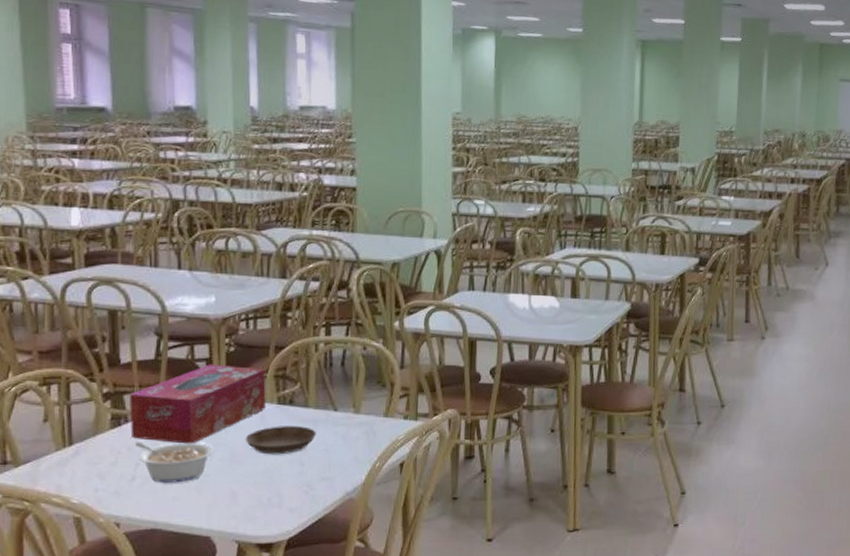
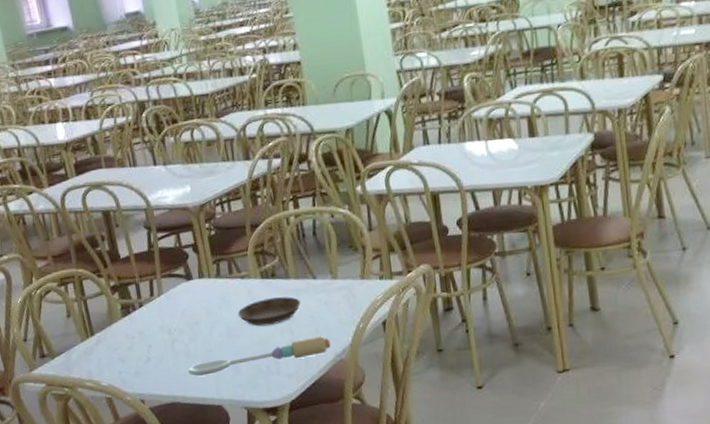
tissue box: present [129,364,266,444] -> none [133,247,251,325]
legume: present [136,442,213,483] -> none [145,322,212,361]
spoon: none [177,470,342,502] -> present [188,335,331,376]

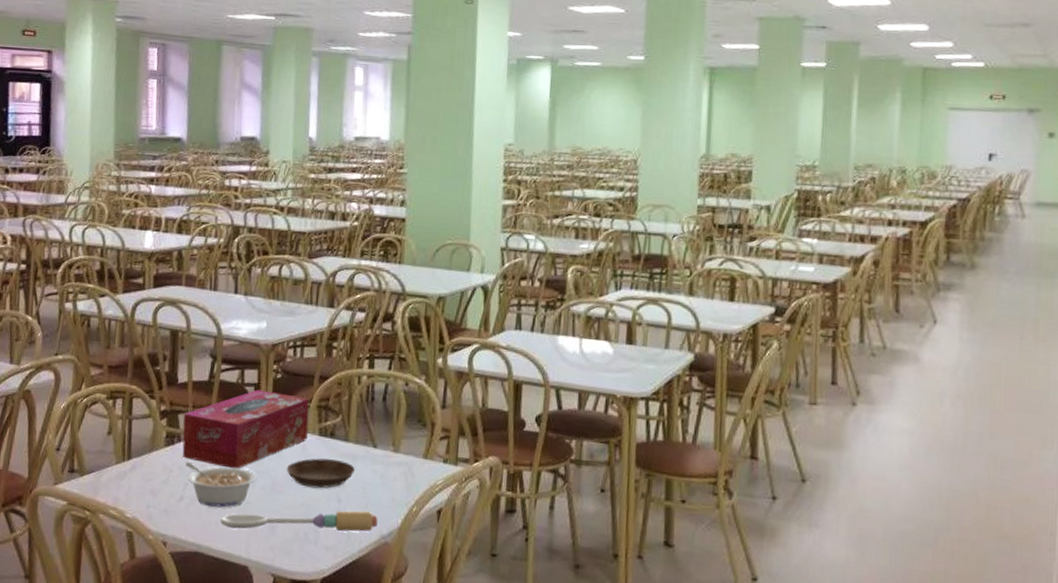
tissue box: none [133,247,251,325] -> present [182,389,309,469]
legume: none [145,322,212,361] -> present [186,462,256,508]

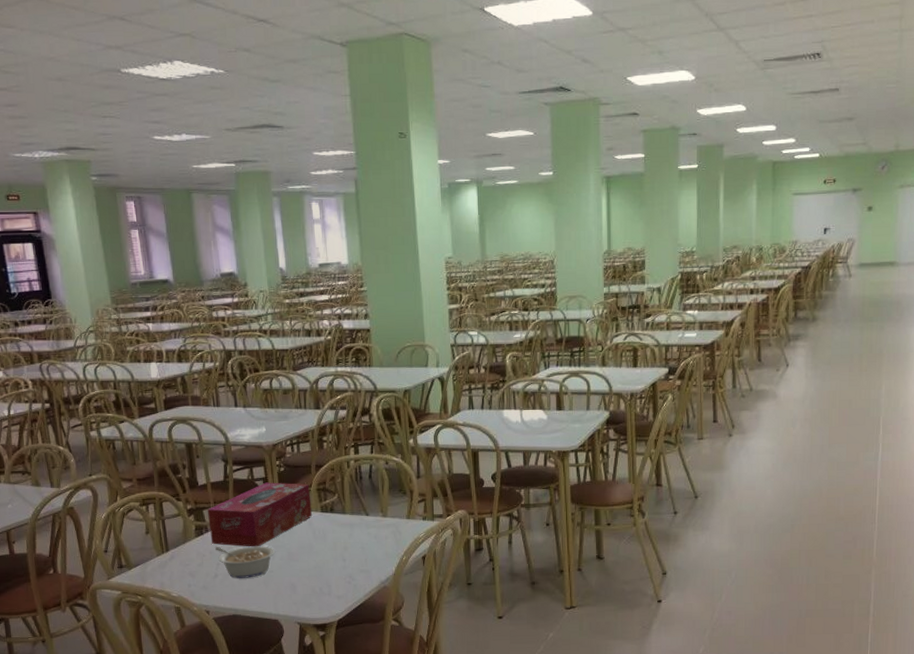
spoon: present [220,510,378,532] -> none [250,564,377,593]
saucer: present [286,458,355,489] -> none [298,529,353,553]

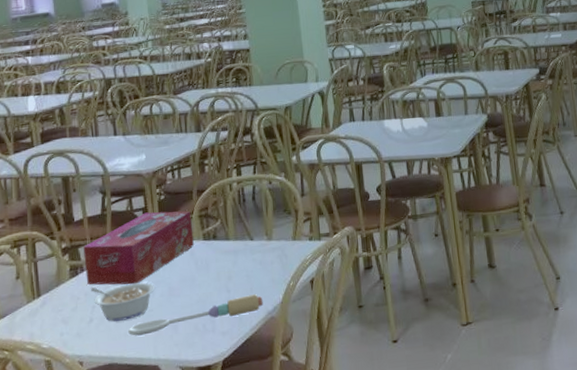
spoon: none [250,564,377,593] -> present [128,293,263,336]

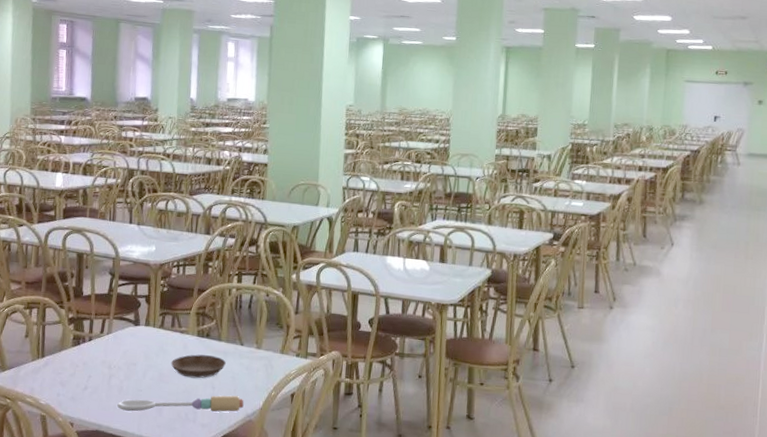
tissue box: present [84,210,194,285] -> none [86,300,190,364]
legume: present [91,282,154,322] -> none [89,359,147,395]
saucer: none [179,257,238,286] -> present [170,354,226,379]

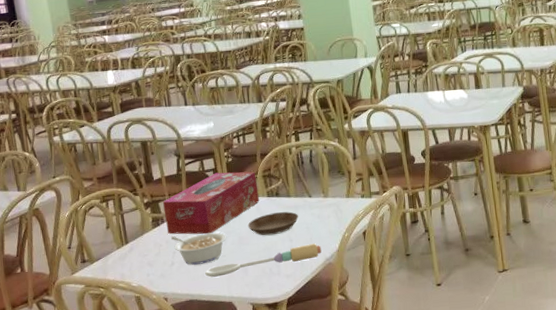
tissue box: none [86,300,190,364] -> present [163,171,259,234]
legume: none [89,359,147,395] -> present [171,232,226,265]

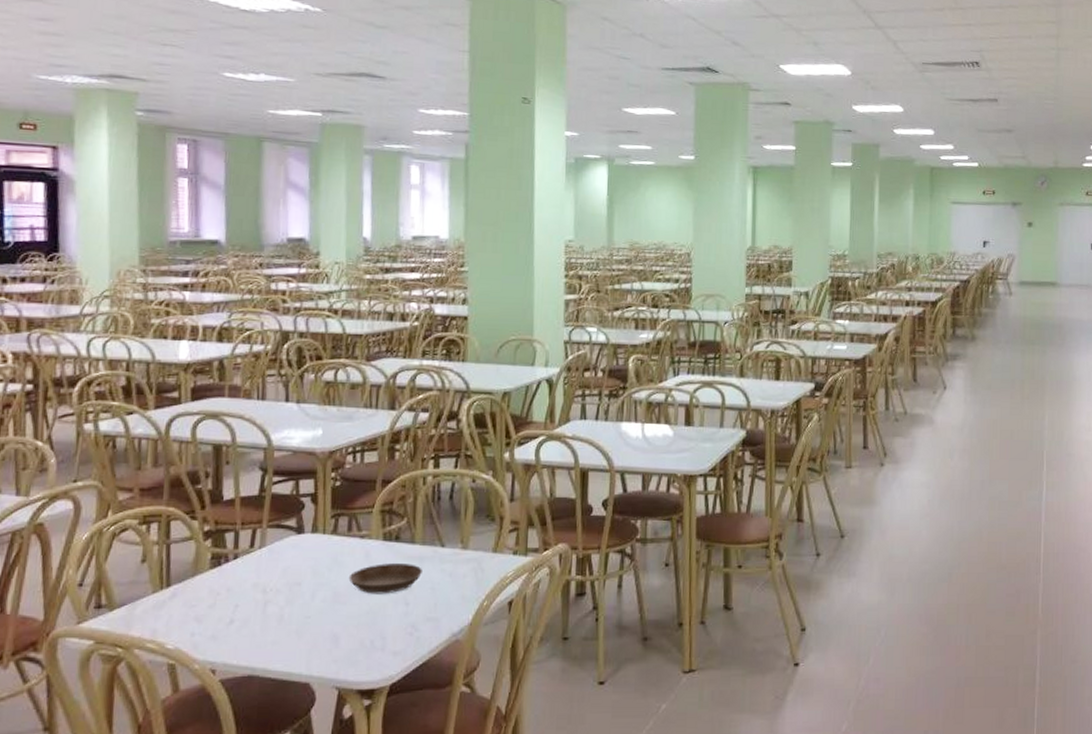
tissue box: present [163,171,259,234] -> none [230,499,372,584]
legume: present [171,232,226,265] -> none [235,583,316,626]
spoon: present [205,243,322,277] -> none [277,610,448,646]

